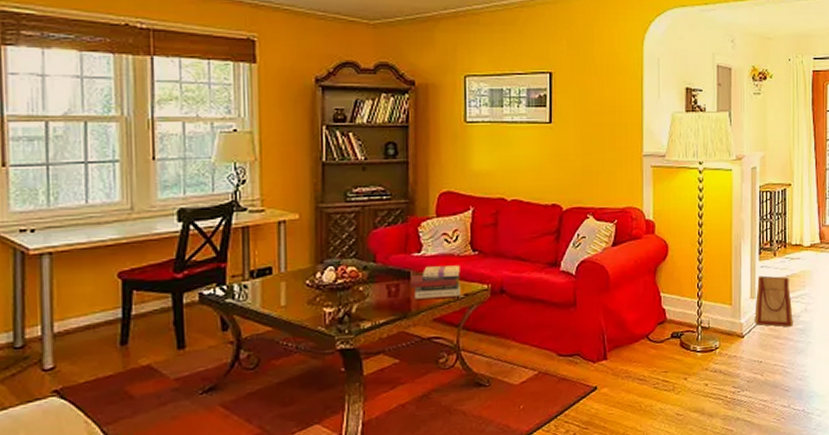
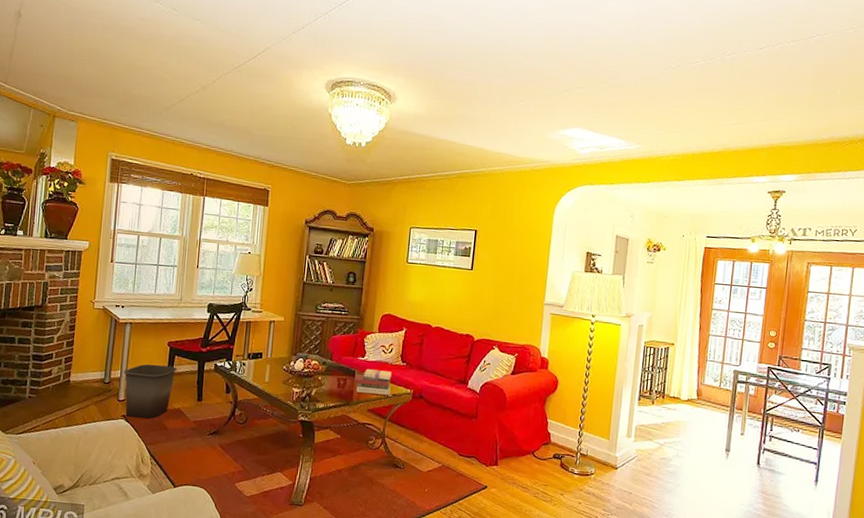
waste bin: none [47,306,138,391] -> present [123,364,177,419]
shopping bag: present [755,275,793,327] -> none [628,419,665,468]

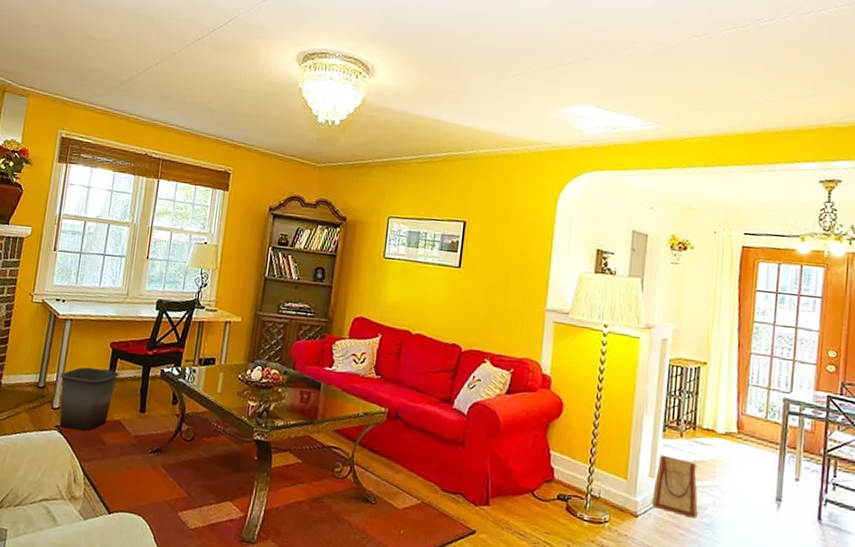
books: present [353,368,392,397] -> none [319,380,363,416]
shopping bag: none [628,419,665,468] -> present [652,454,698,518]

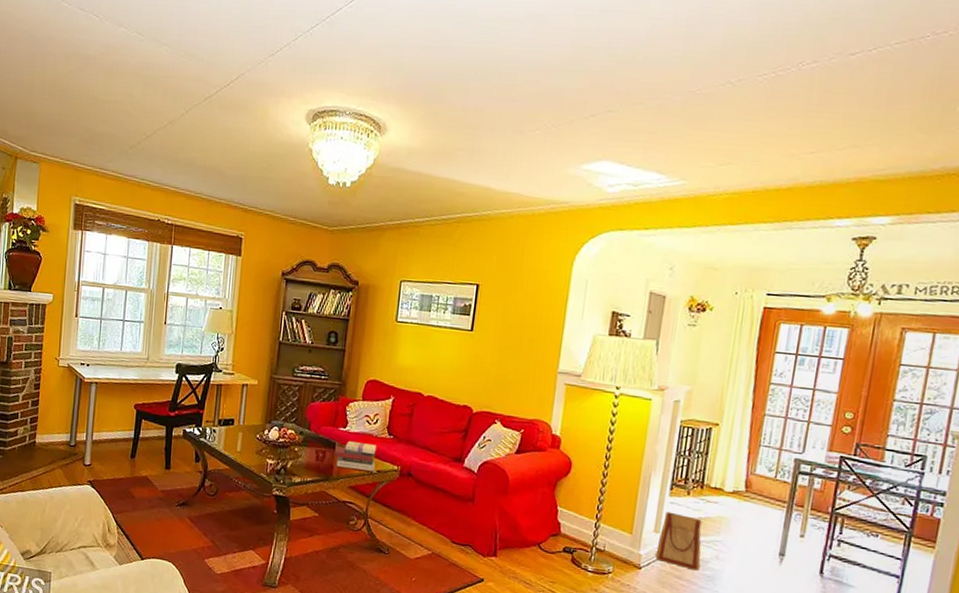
waste bin: present [59,367,119,431] -> none [89,427,144,486]
books: none [319,380,363,416] -> present [333,440,376,473]

